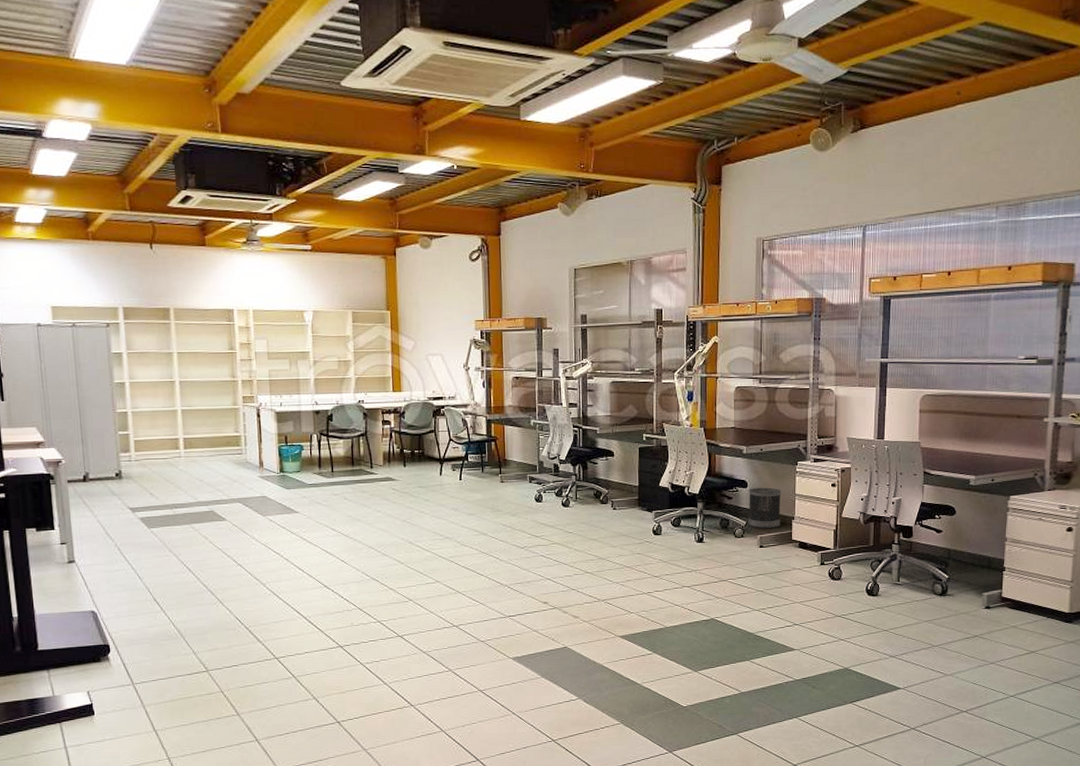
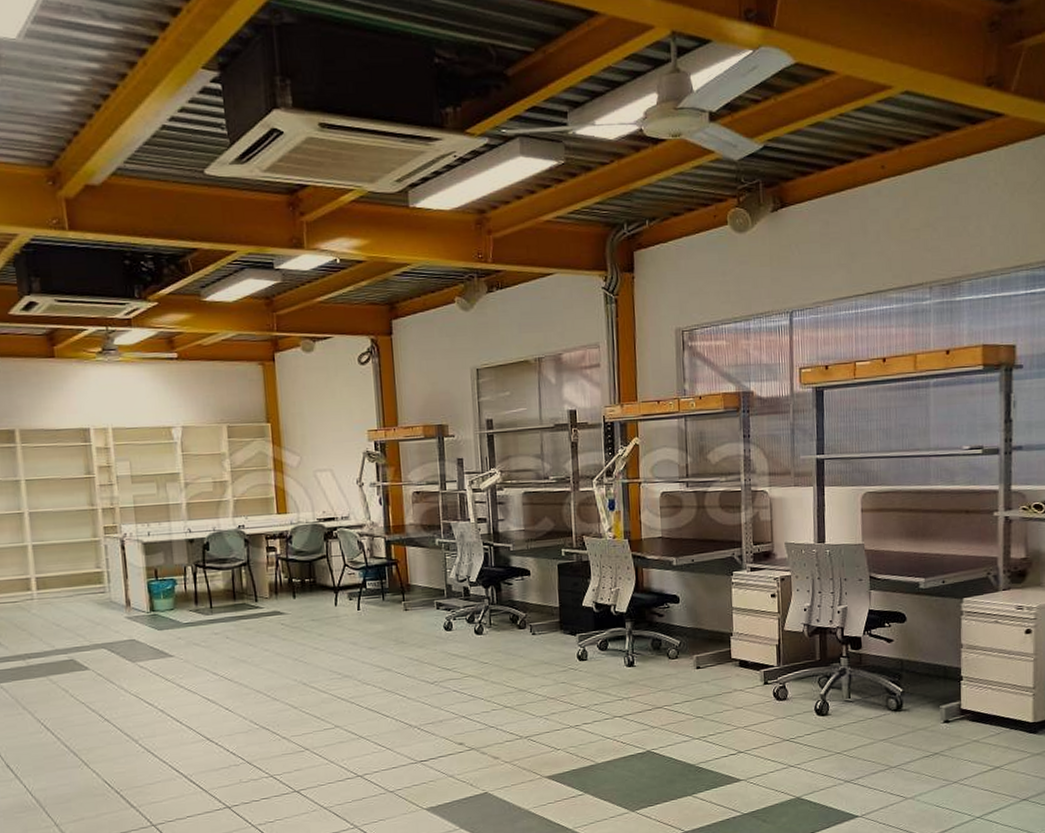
wastebasket: present [748,487,781,529] -> none [681,601,718,648]

